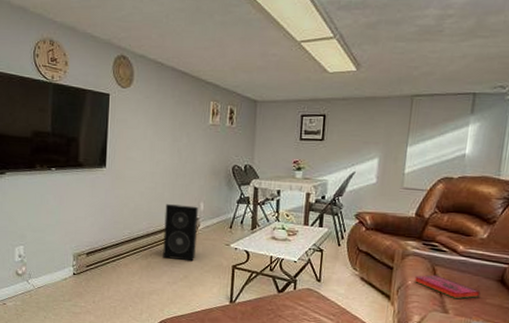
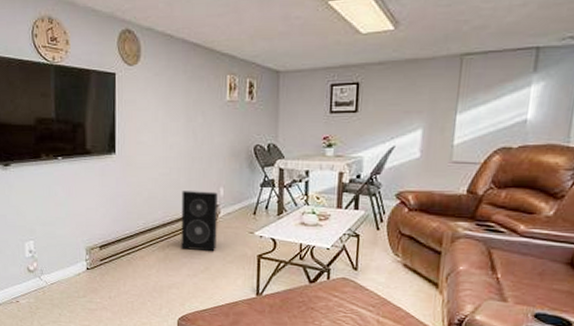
hardback book: present [415,274,481,299] -> none [467,258,546,286]

